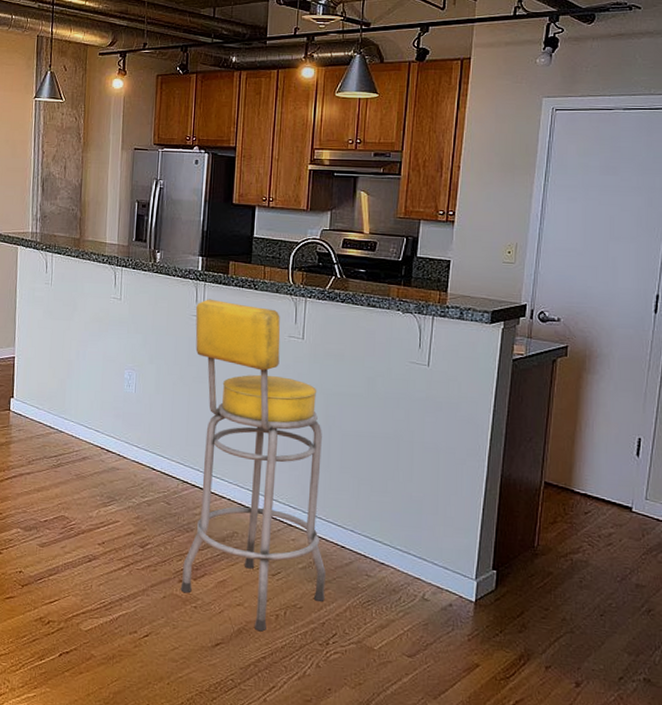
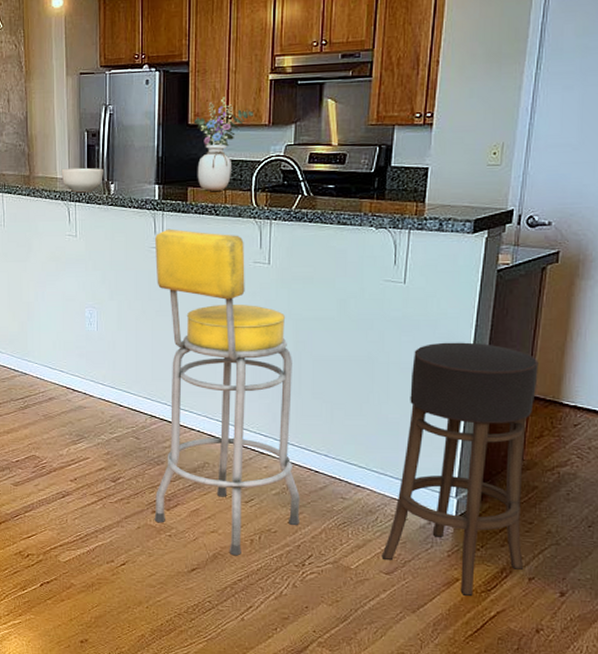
bowl: none [110,234,151,259] -> present [61,167,103,193]
bouquet: none [238,181,294,267] -> present [194,97,254,191]
bar stool: none [404,425,551,684] -> present [381,342,539,597]

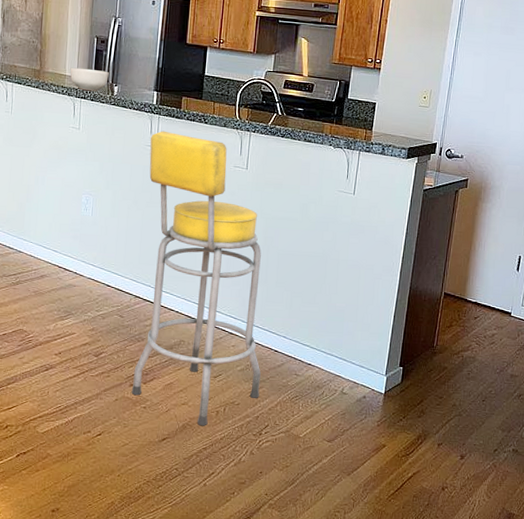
bouquet: present [194,97,254,191] -> none [191,24,242,103]
bar stool: present [381,342,539,597] -> none [325,245,451,461]

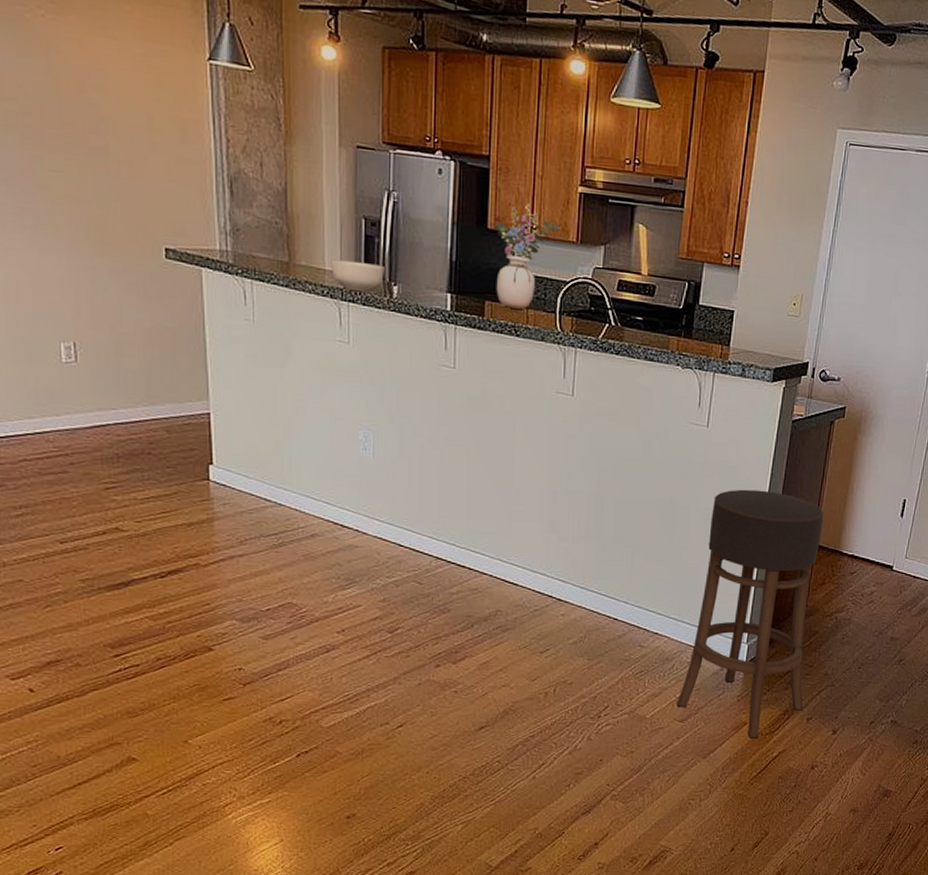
bar stool: present [131,130,261,426] -> none [438,345,598,711]
bouquet: none [191,24,242,103] -> present [495,203,562,309]
bar stool: none [325,245,451,461] -> present [676,489,824,740]

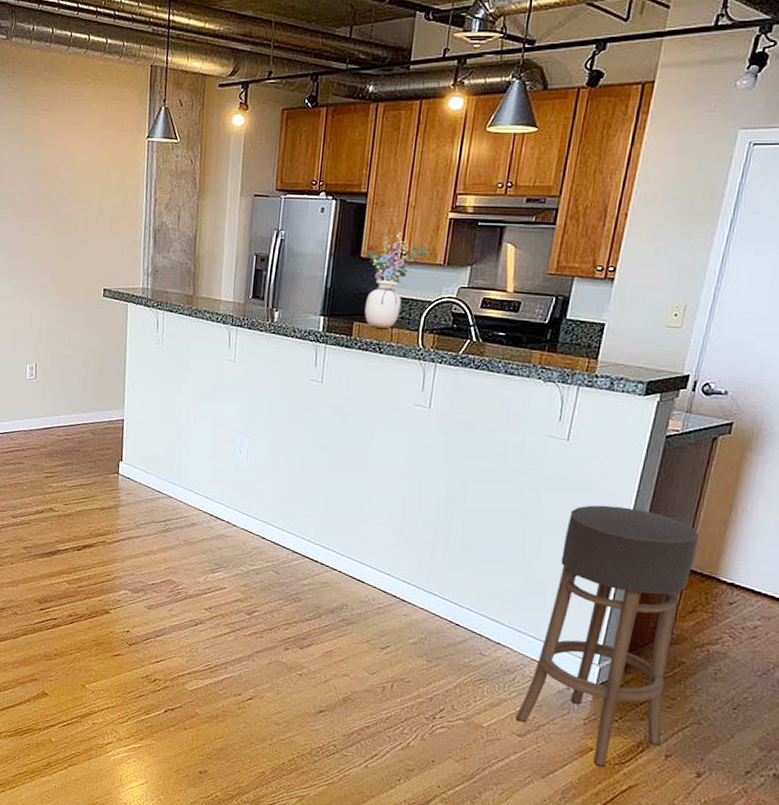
bowl: present [331,259,384,293] -> none [225,291,269,318]

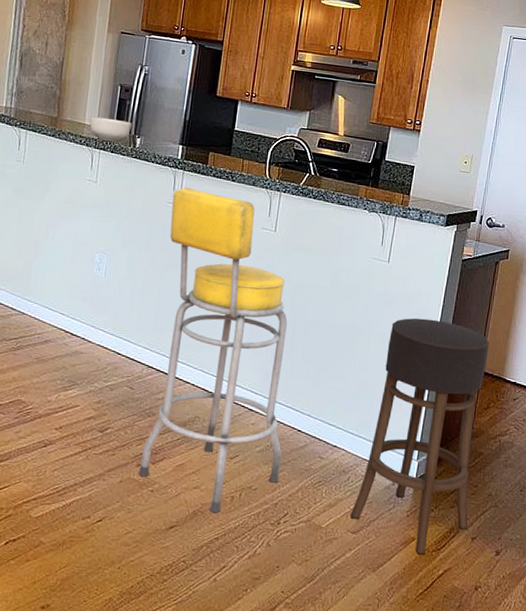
bowl: none [225,291,269,318] -> present [89,116,132,143]
bar stool: none [286,362,444,702] -> present [138,187,288,513]
bouquet: present [364,232,430,328] -> none [219,77,276,160]

